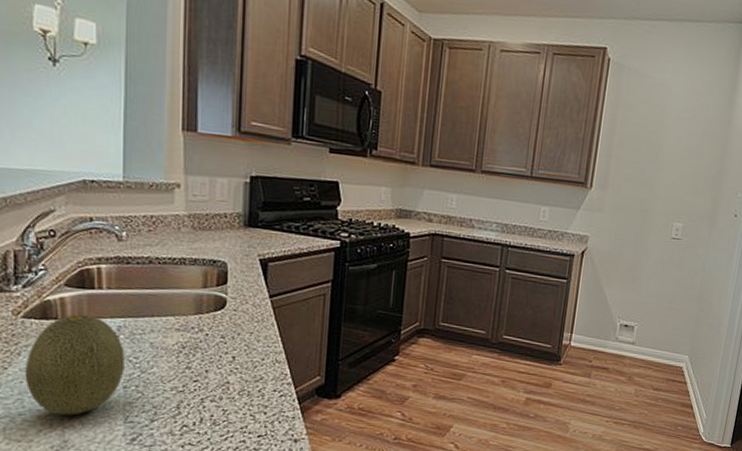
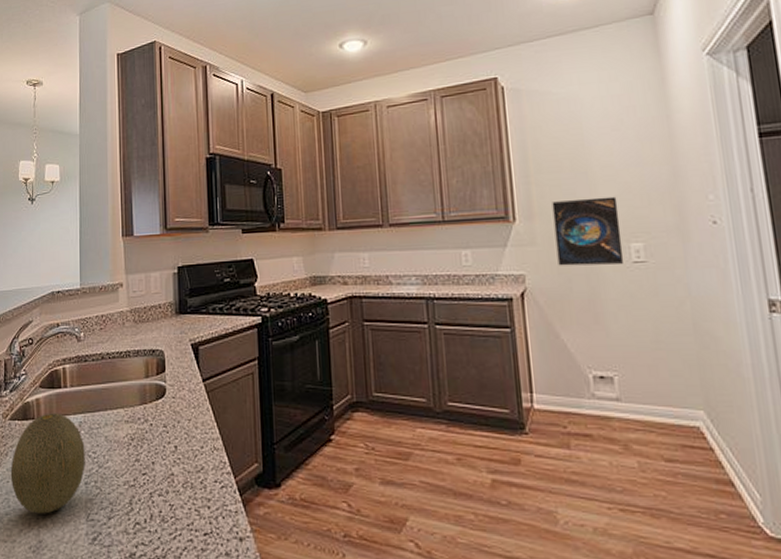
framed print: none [616,176,674,238] -> present [552,196,624,266]

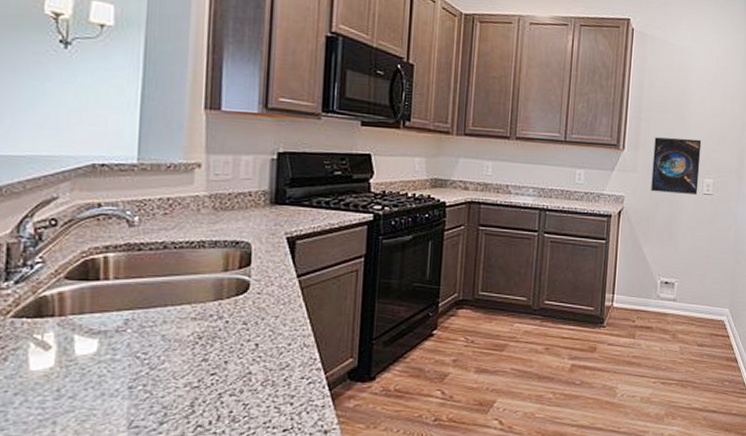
fruit: present [10,413,85,514] -> none [10,309,132,426]

